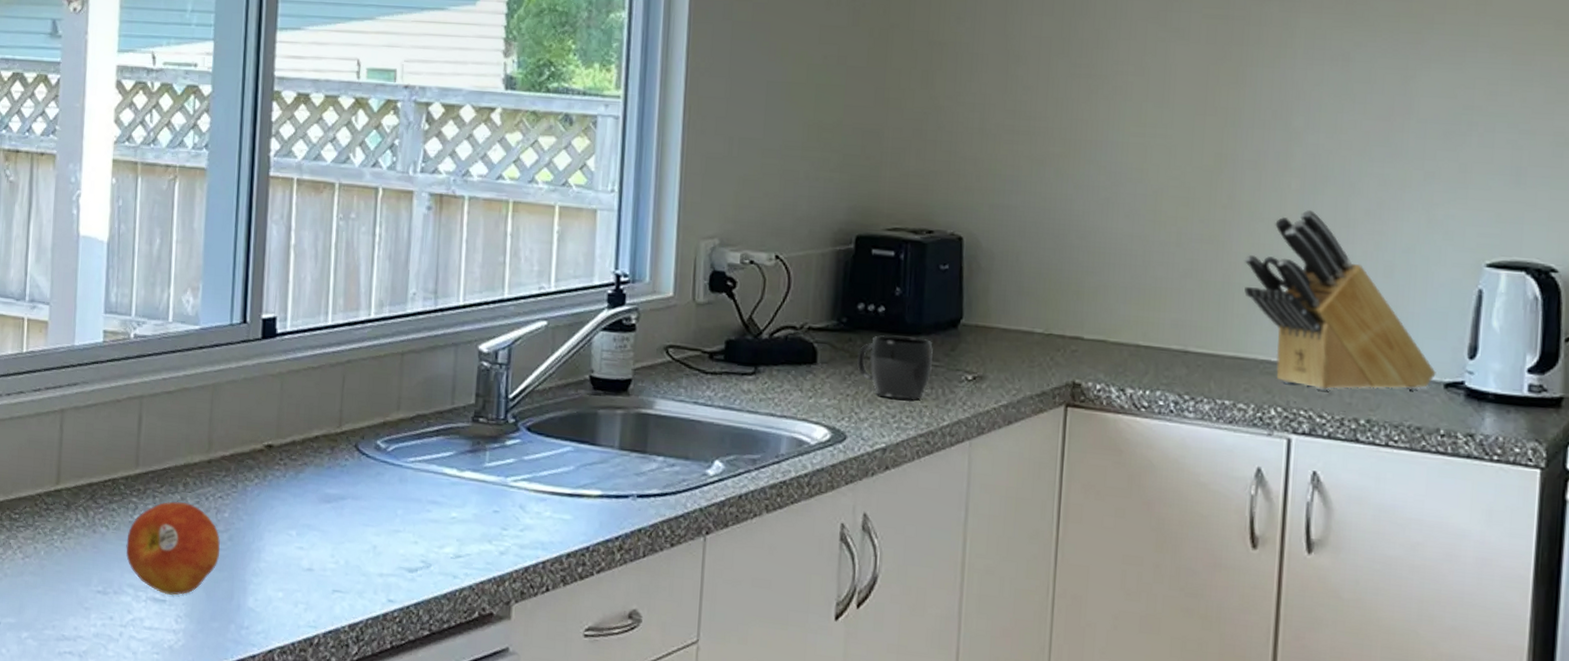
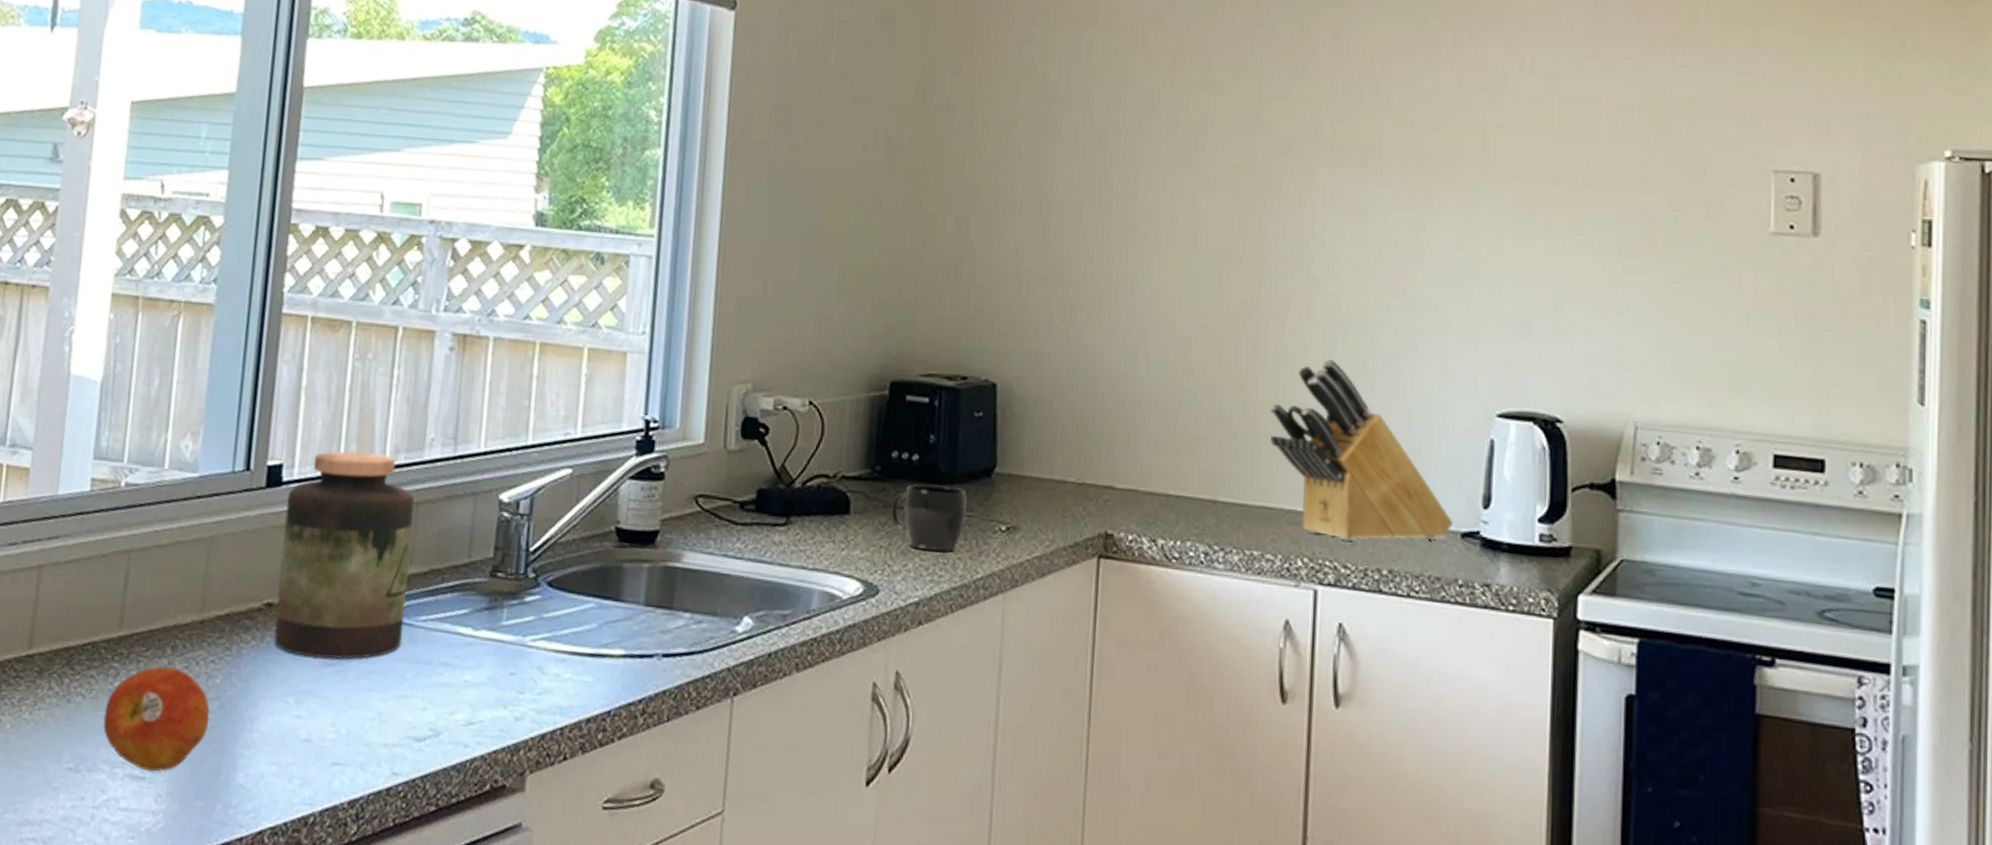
jar: none [274,305,400,497] -> present [273,451,415,660]

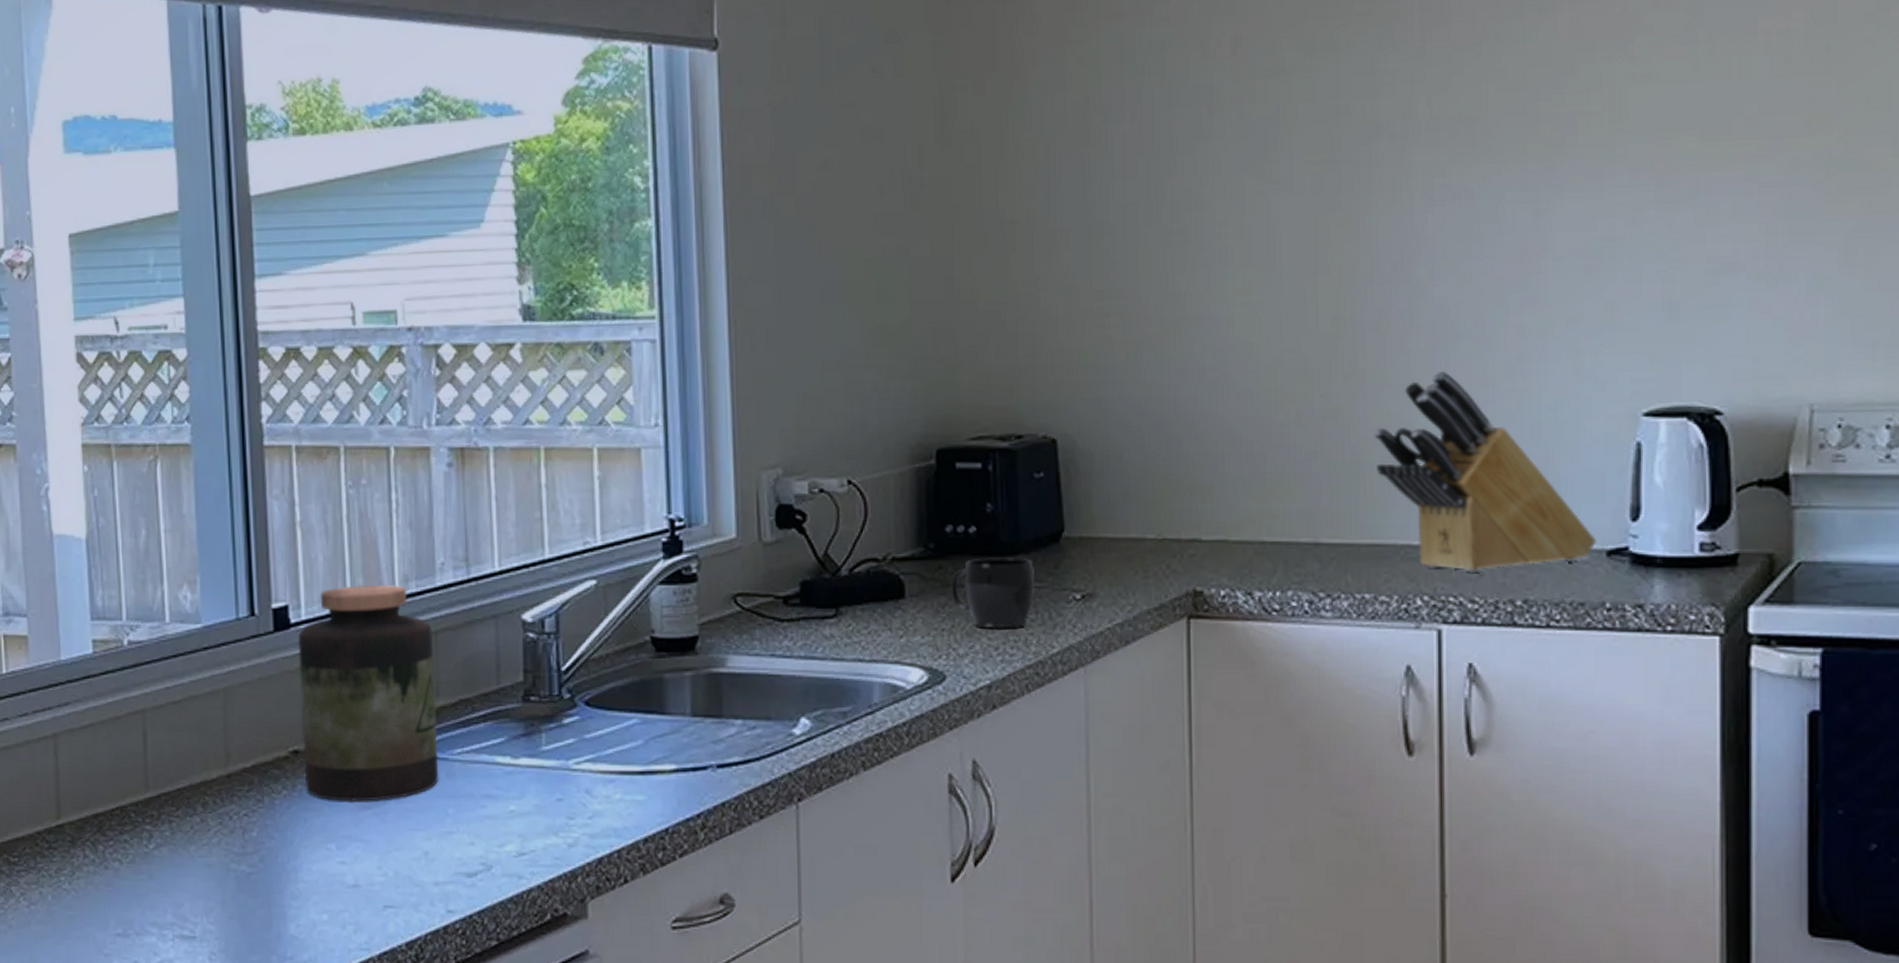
fruit: present [103,666,210,772] -> none [144,825,252,930]

